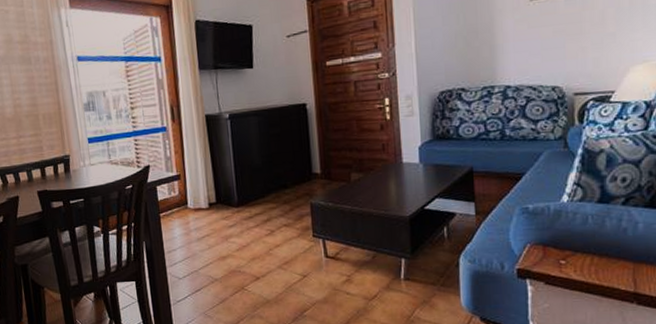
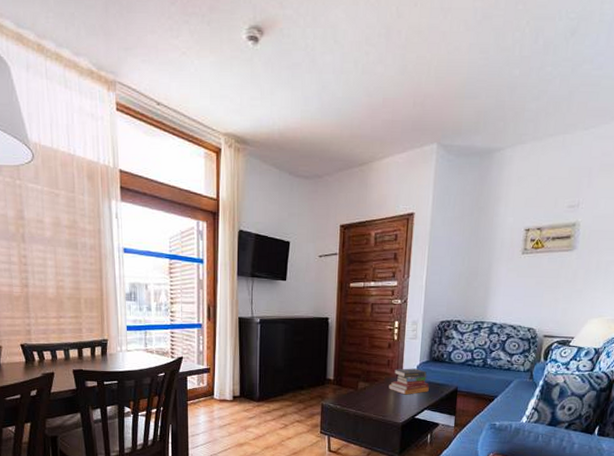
books: none [387,150,437,183] -> present [389,368,429,395]

